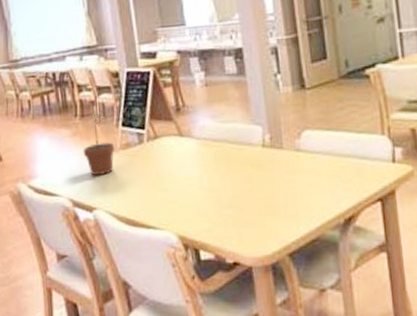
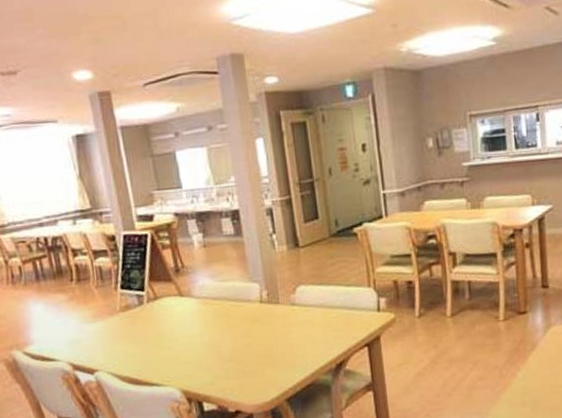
potted flower: present [83,99,115,175] -> none [80,263,115,338]

